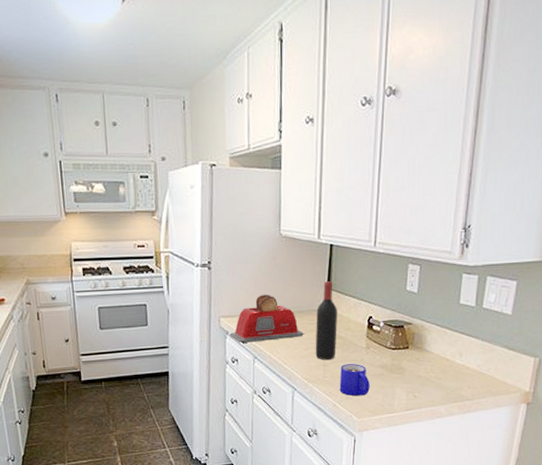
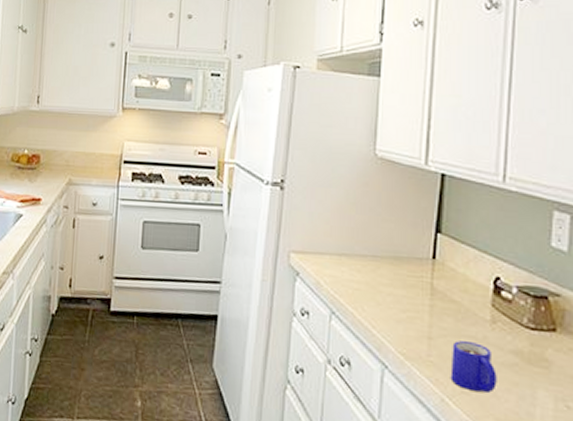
toaster: present [229,294,304,343] -> none [300,228,401,293]
wine bottle: present [315,281,337,360] -> none [416,222,449,332]

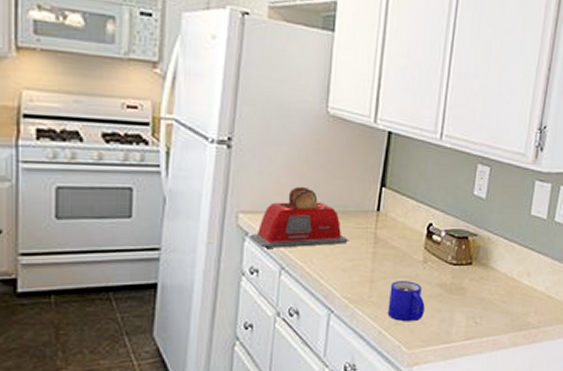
toaster: none [300,228,401,293] -> present [249,186,348,248]

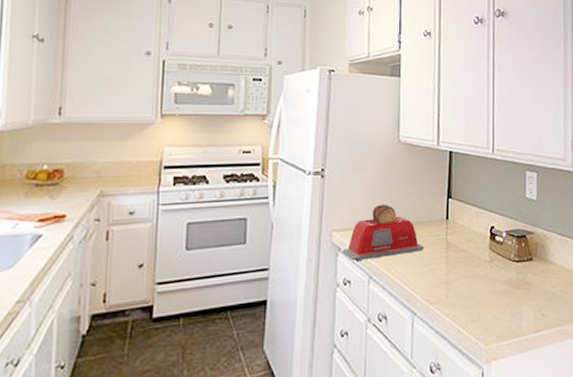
mug: present [387,281,425,321] -> none [463,280,496,318]

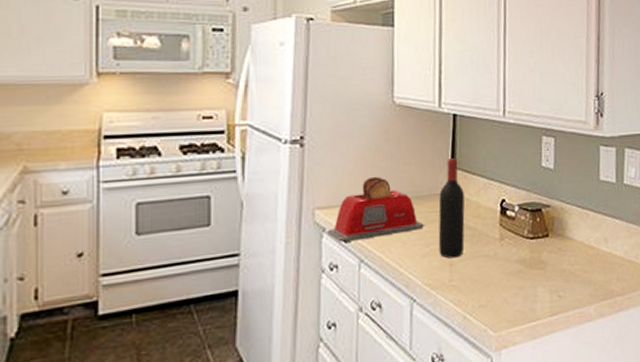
wine bottle: none [436,189,459,278] -> present [438,158,465,259]

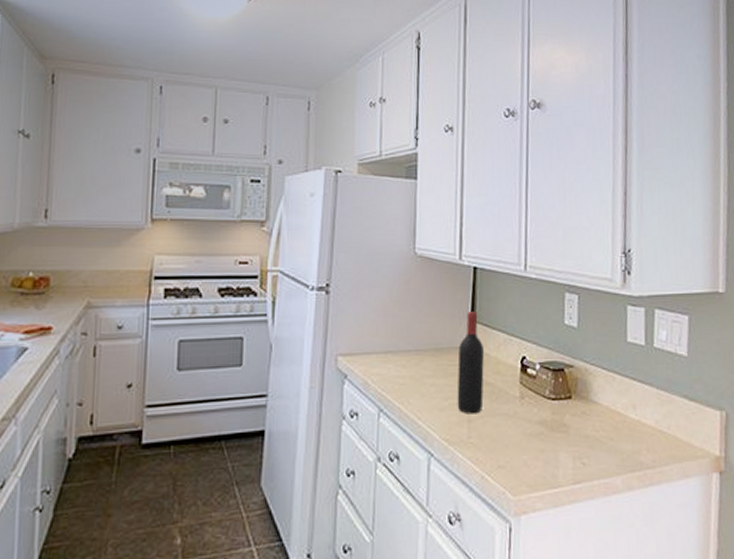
toaster: present [327,176,424,242] -> none [348,326,443,390]

